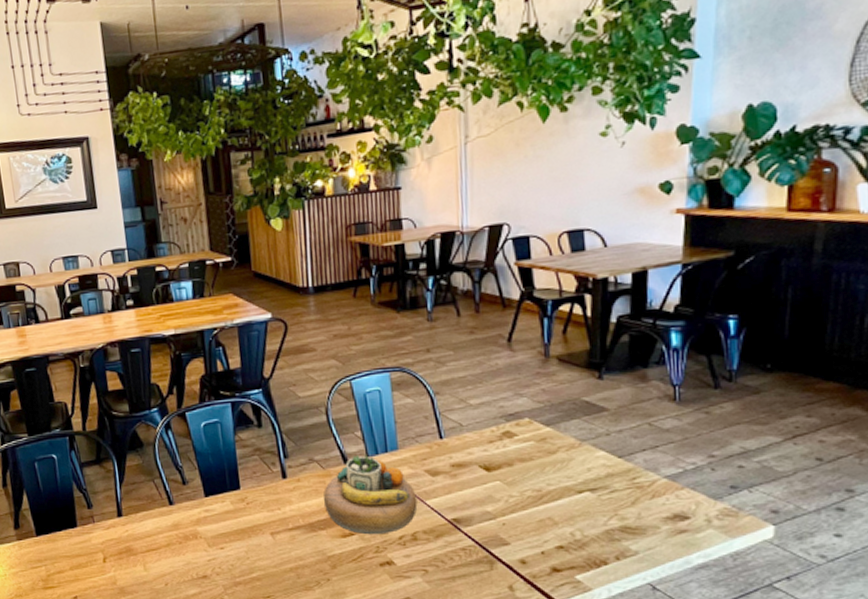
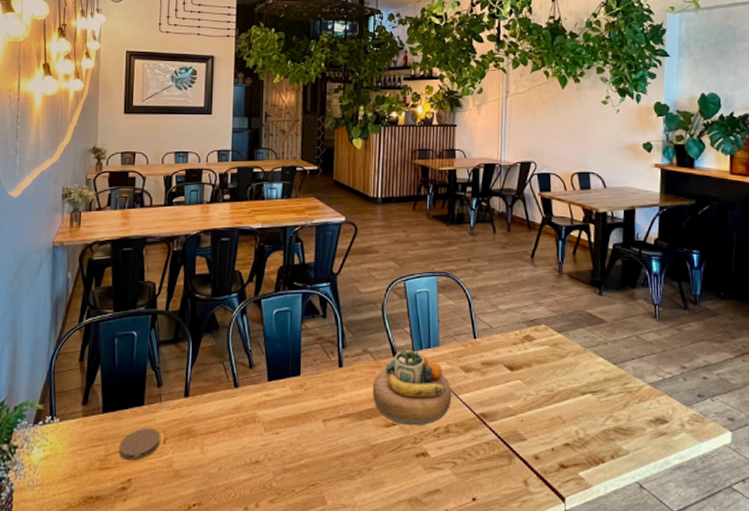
coaster: none [58,548,100,580] -> present [118,428,160,461]

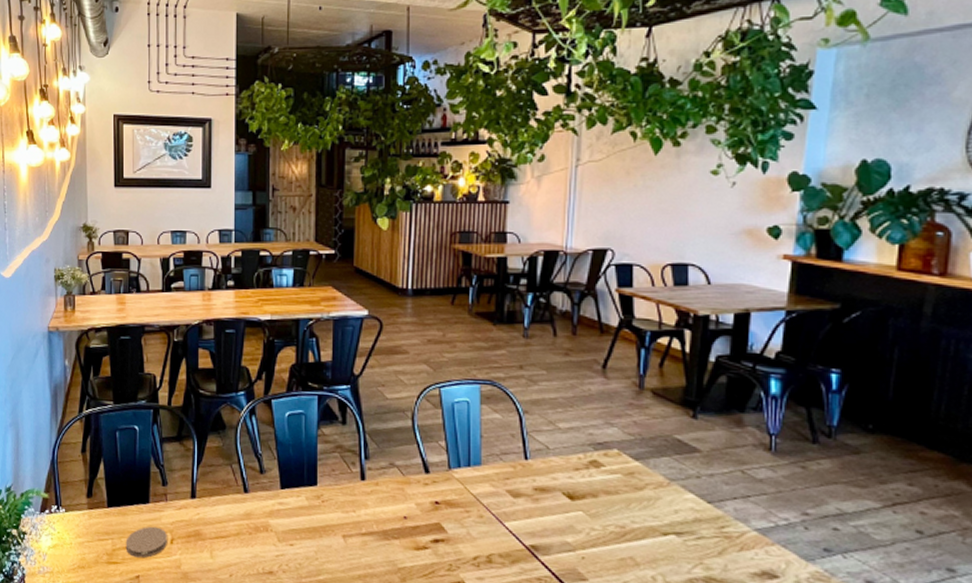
decorative bowl: present [372,348,452,426] -> none [399,465,496,552]

